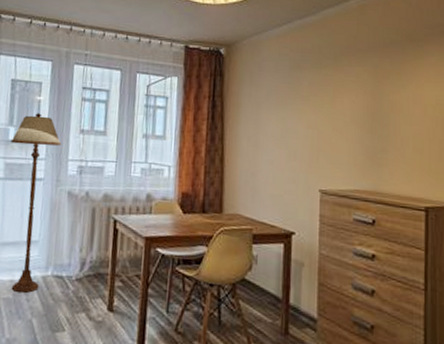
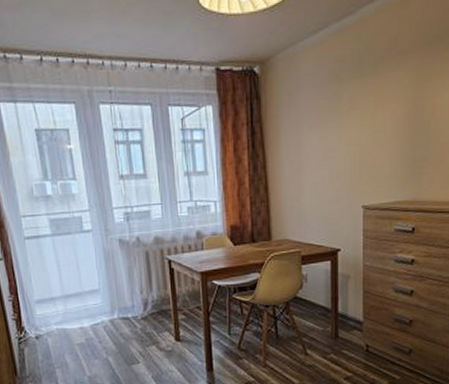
floor lamp: present [10,113,62,293] -> none [49,163,109,337]

